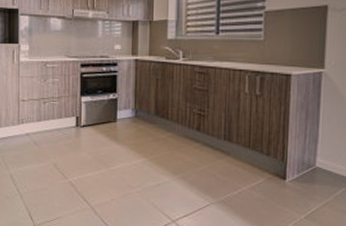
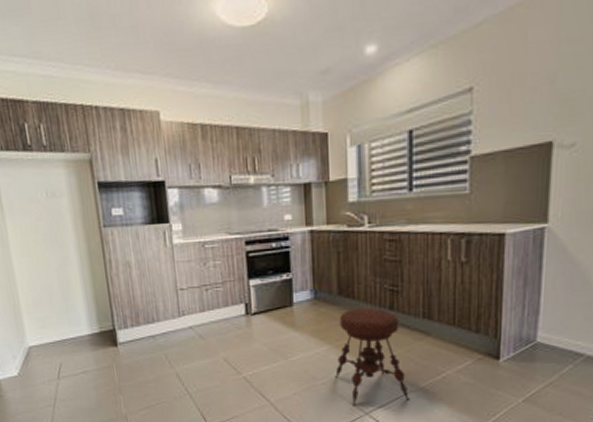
stool: none [148,128,211,214] -> present [335,308,410,407]

